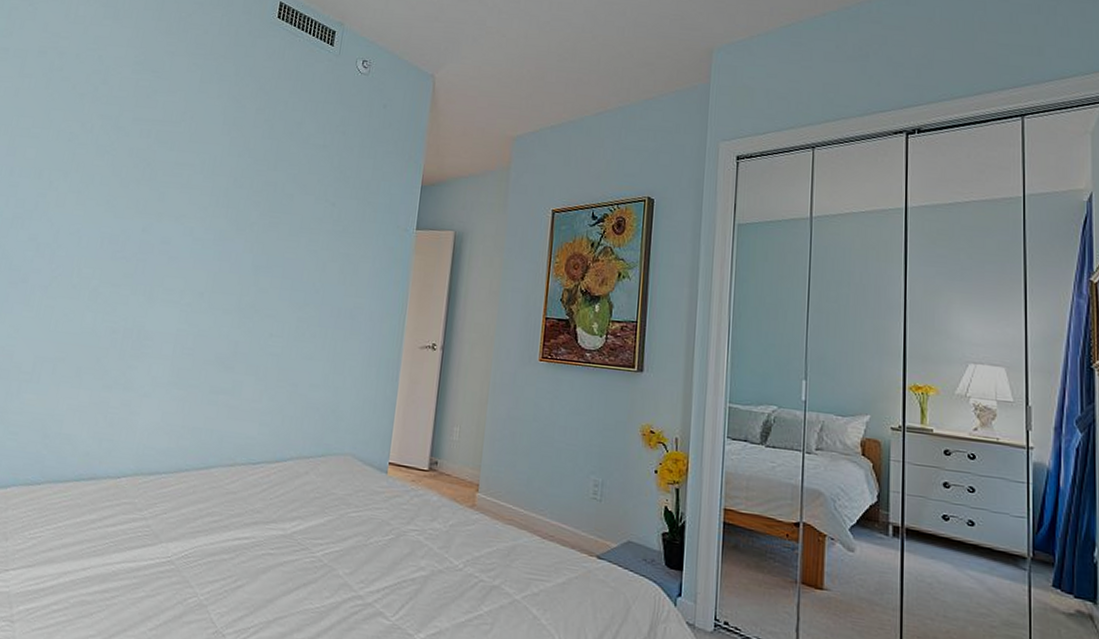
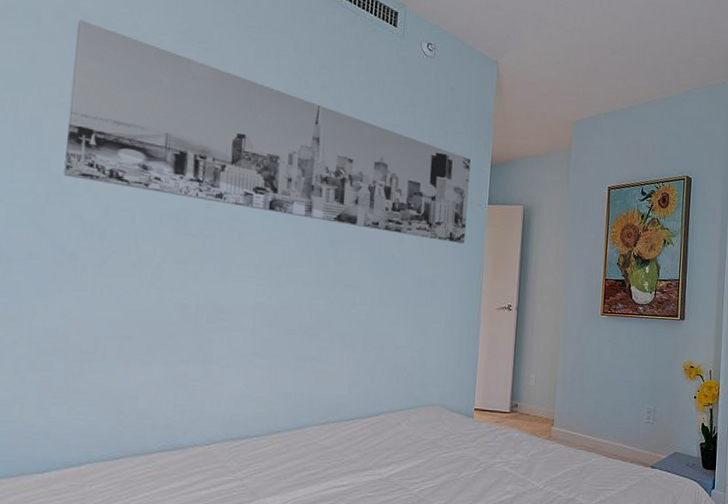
wall art: none [27,56,400,274] -> present [64,19,471,245]

